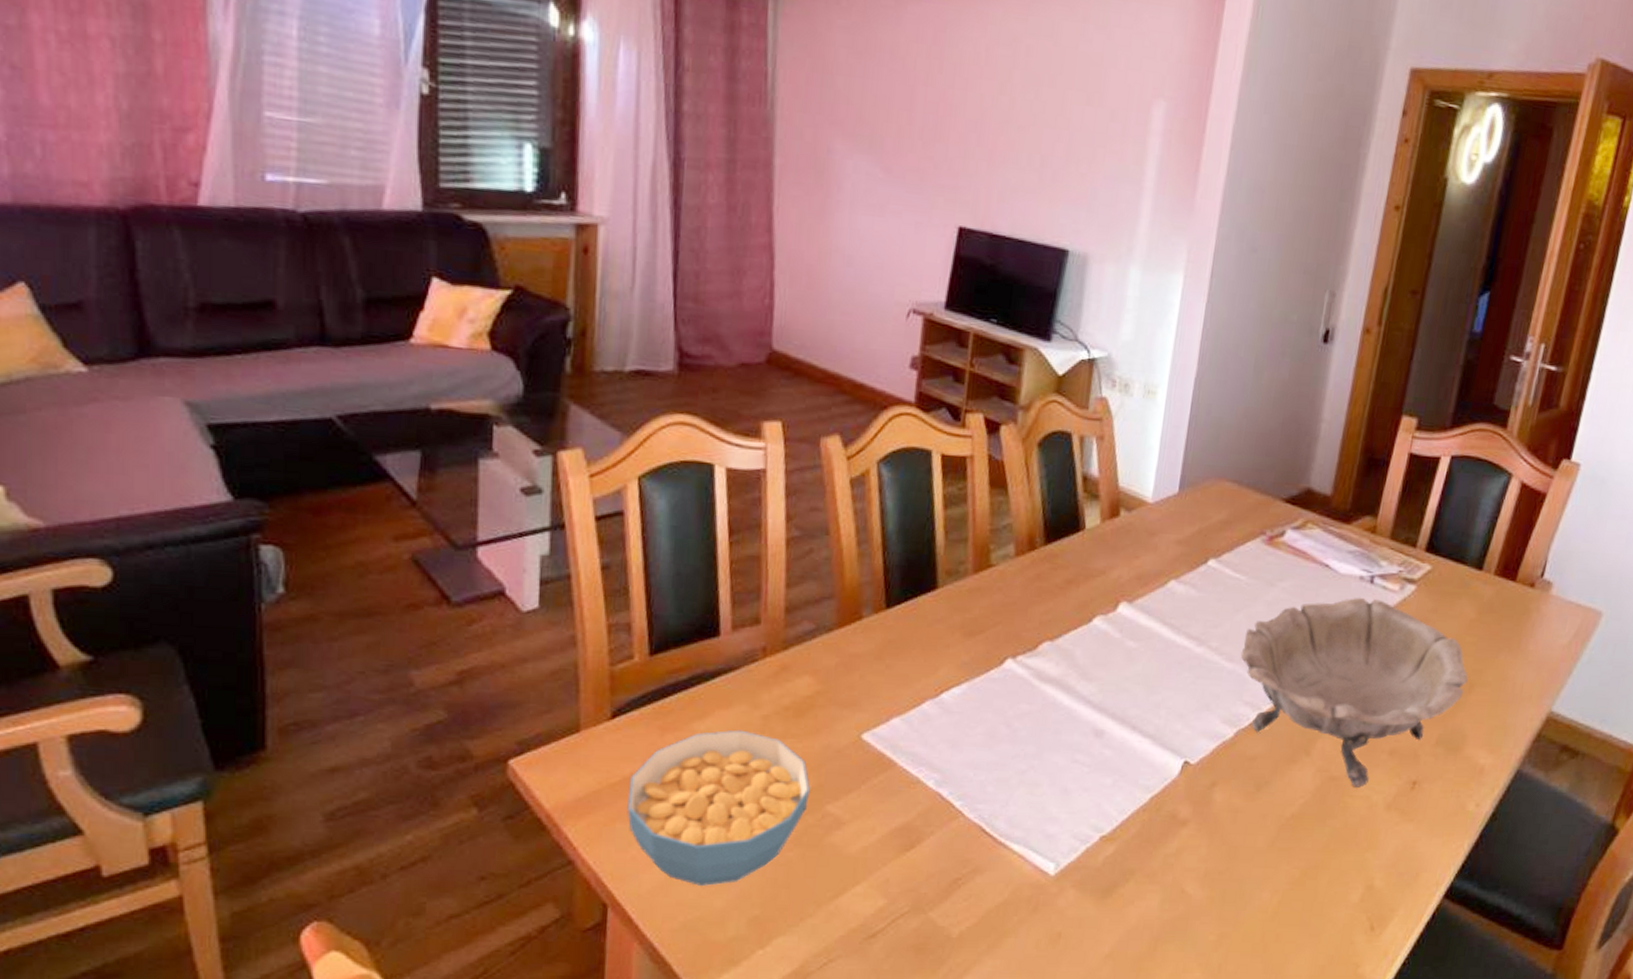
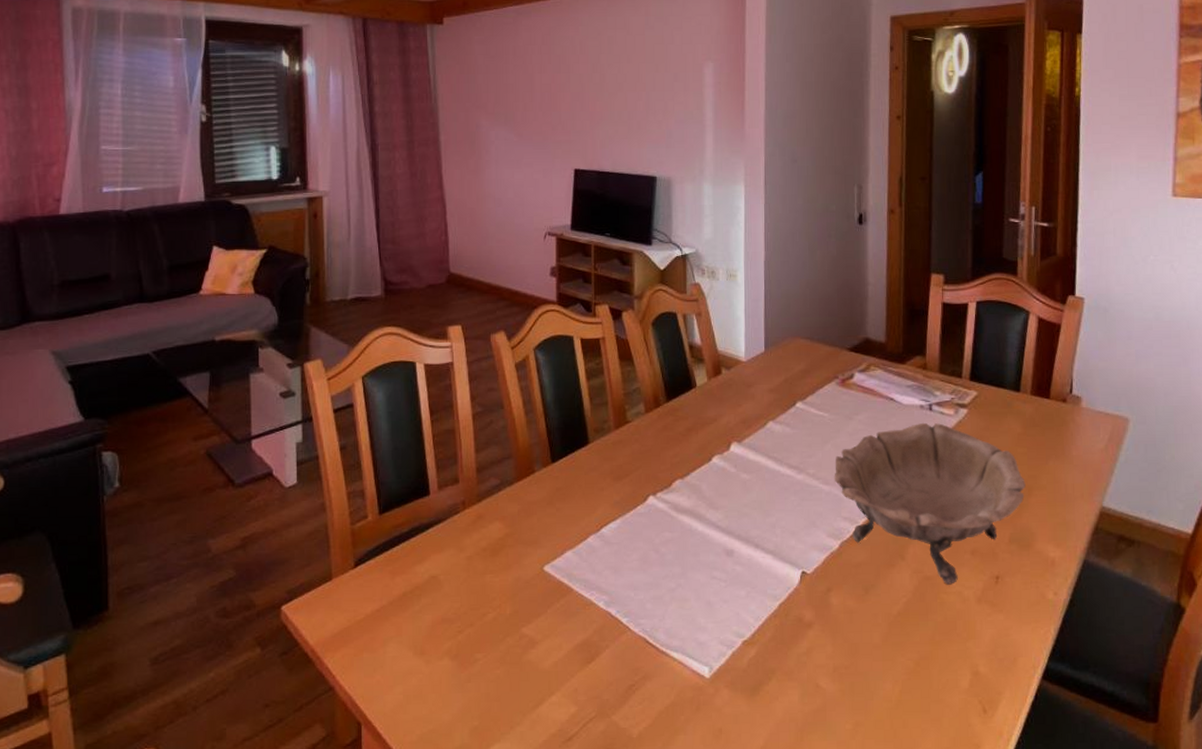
cereal bowl: present [627,729,810,886] -> none [371,569,508,703]

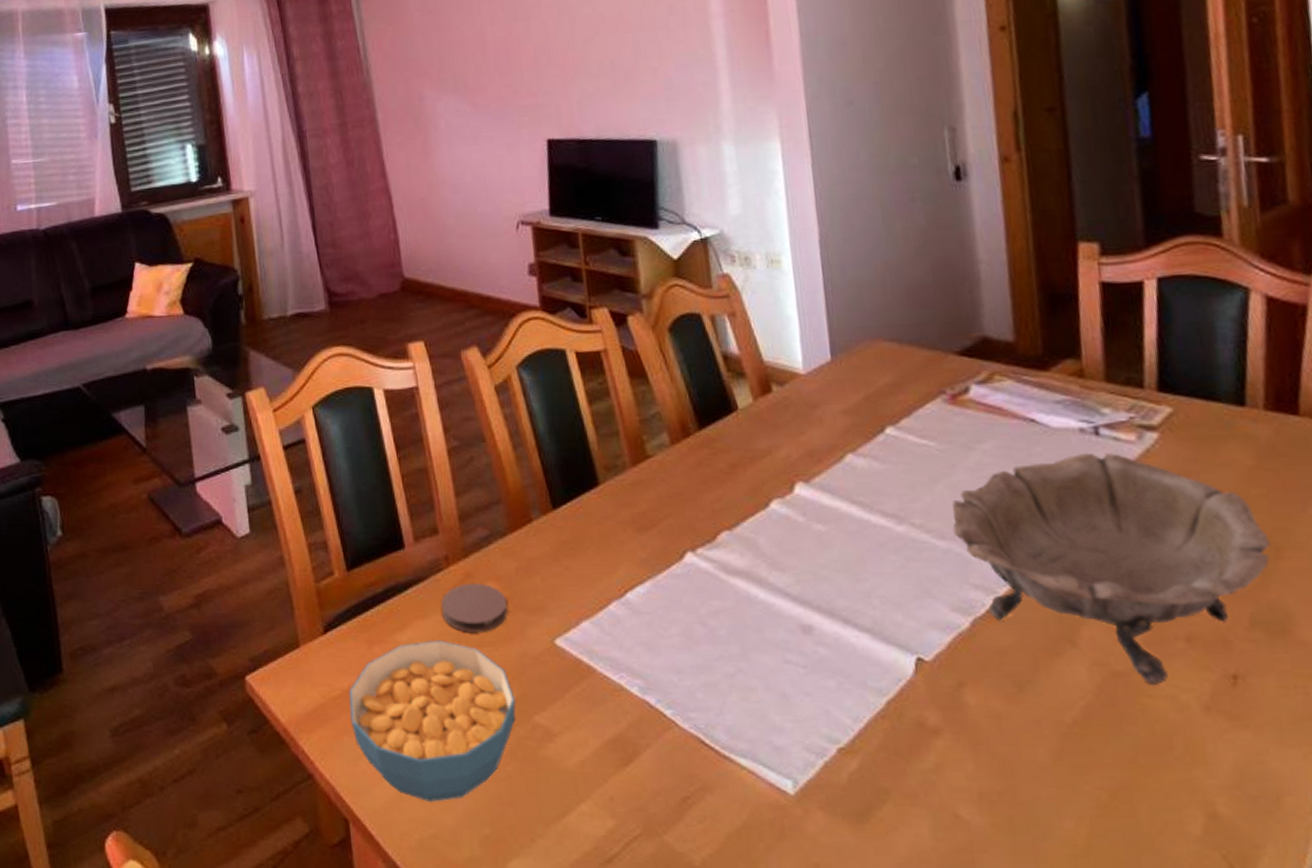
cereal bowl: none [371,569,508,703] -> present [349,640,516,802]
coaster: none [455,522,508,563] -> present [441,583,508,632]

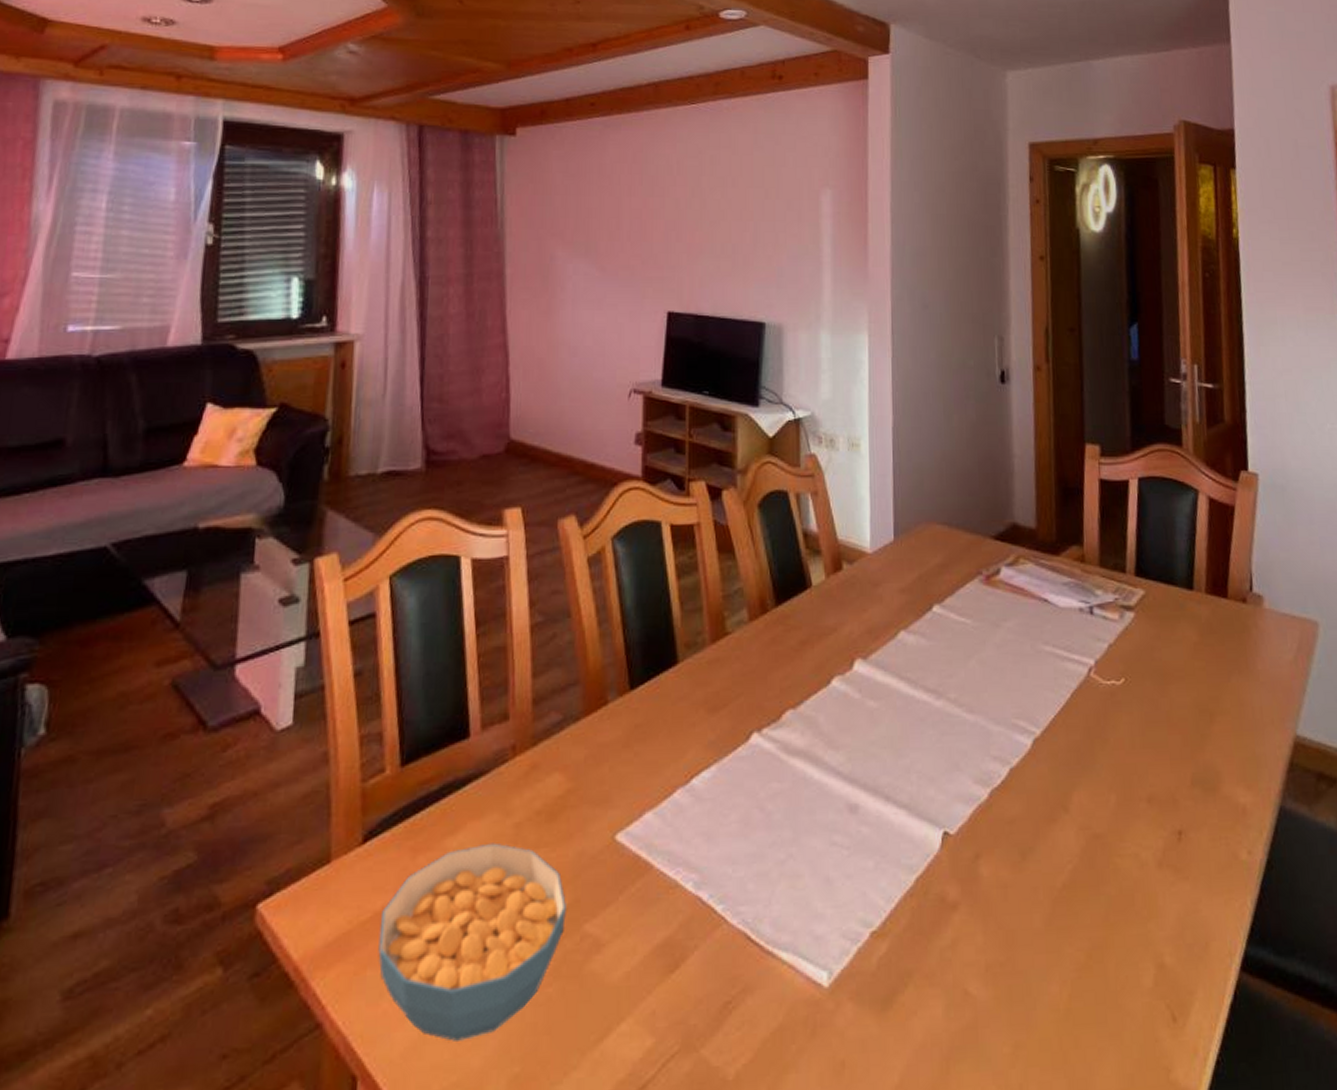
coaster: present [441,583,508,632] -> none [500,774,571,832]
decorative bowl: present [952,452,1270,685] -> none [980,630,1207,845]

